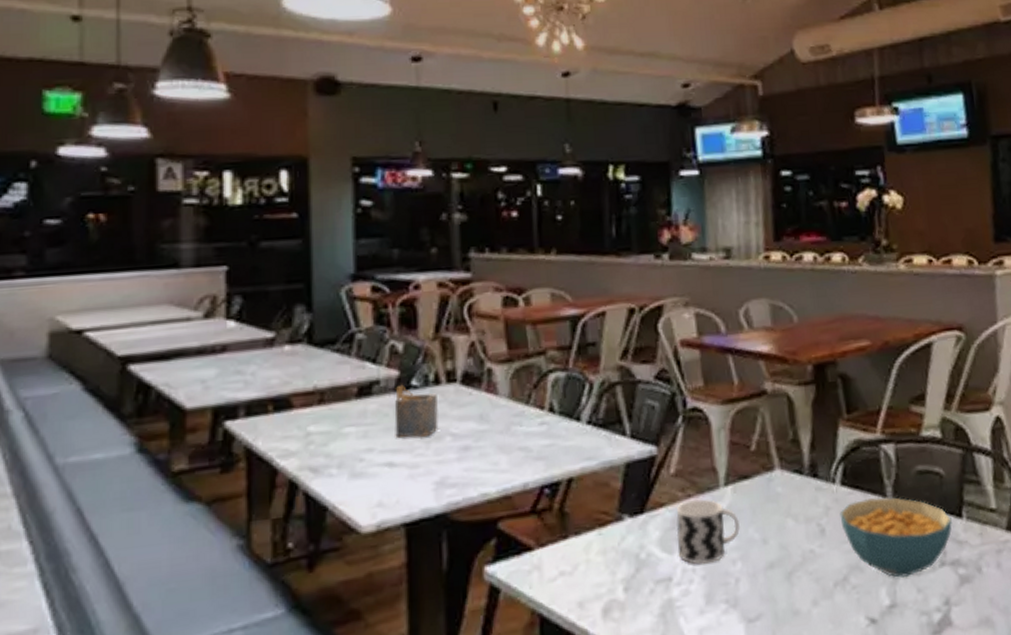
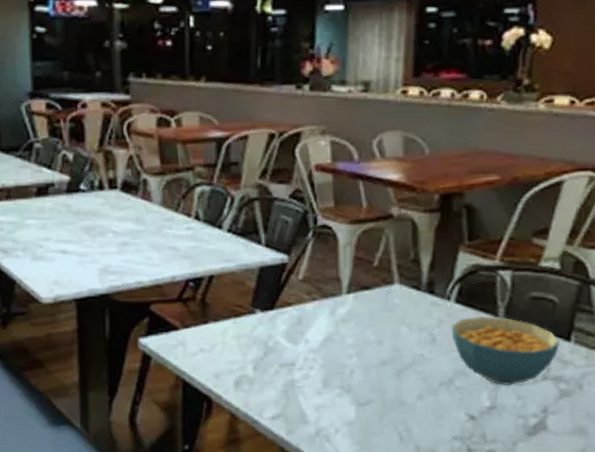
napkin holder: present [394,384,439,438] -> none [66,188,102,232]
cup: present [676,498,741,564] -> none [301,302,359,355]

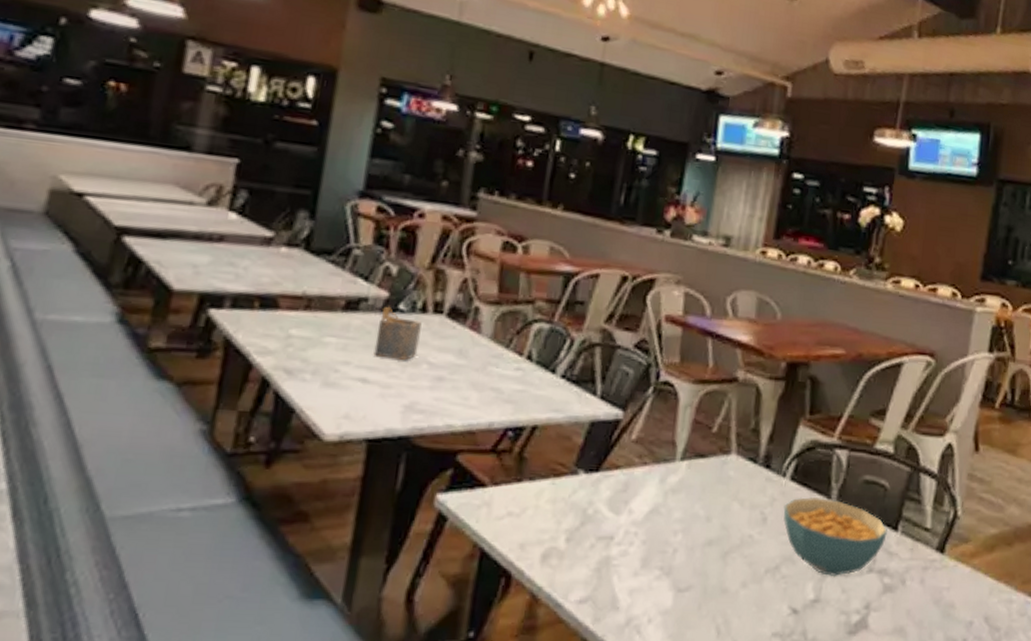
napkin holder: none [66,188,102,232] -> present [374,306,422,360]

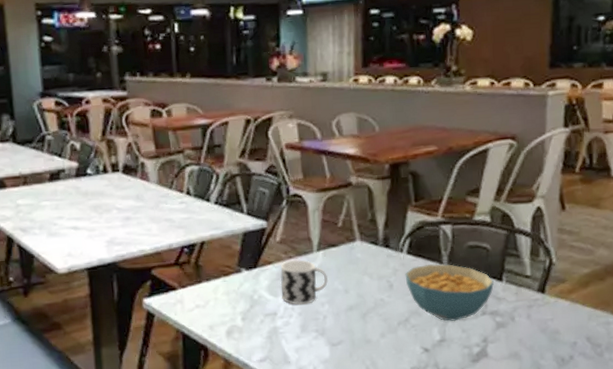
napkin holder: present [374,306,422,360] -> none [76,172,108,210]
cup: none [623,467,688,530] -> present [280,259,329,305]

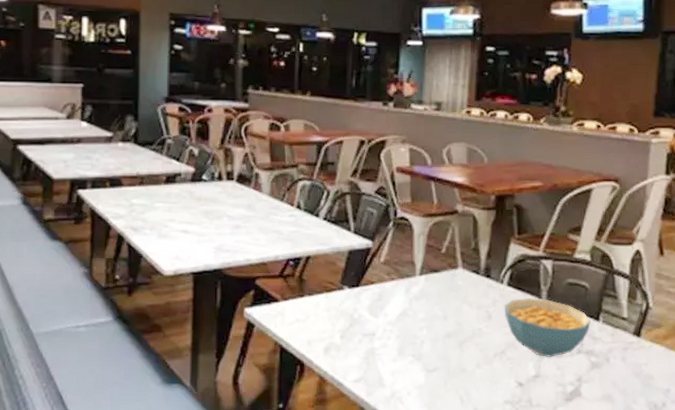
cup: present [280,259,329,305] -> none [381,281,429,327]

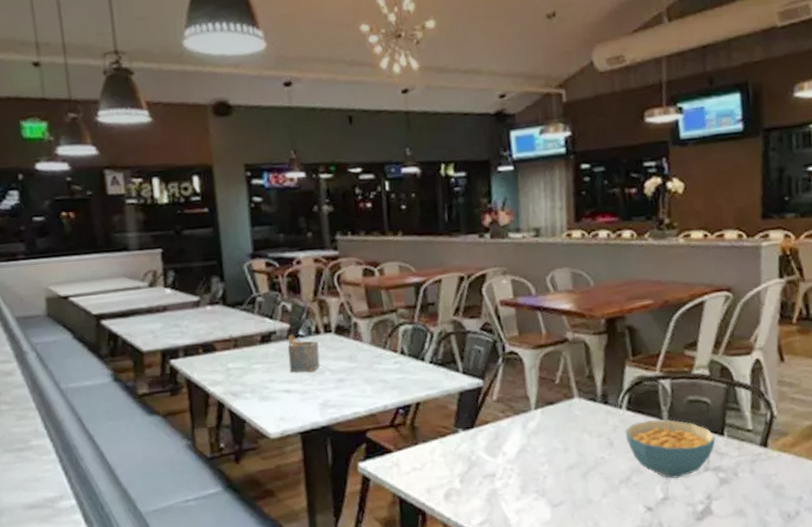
napkin holder: none [190,178,220,215] -> present [287,334,320,372]

